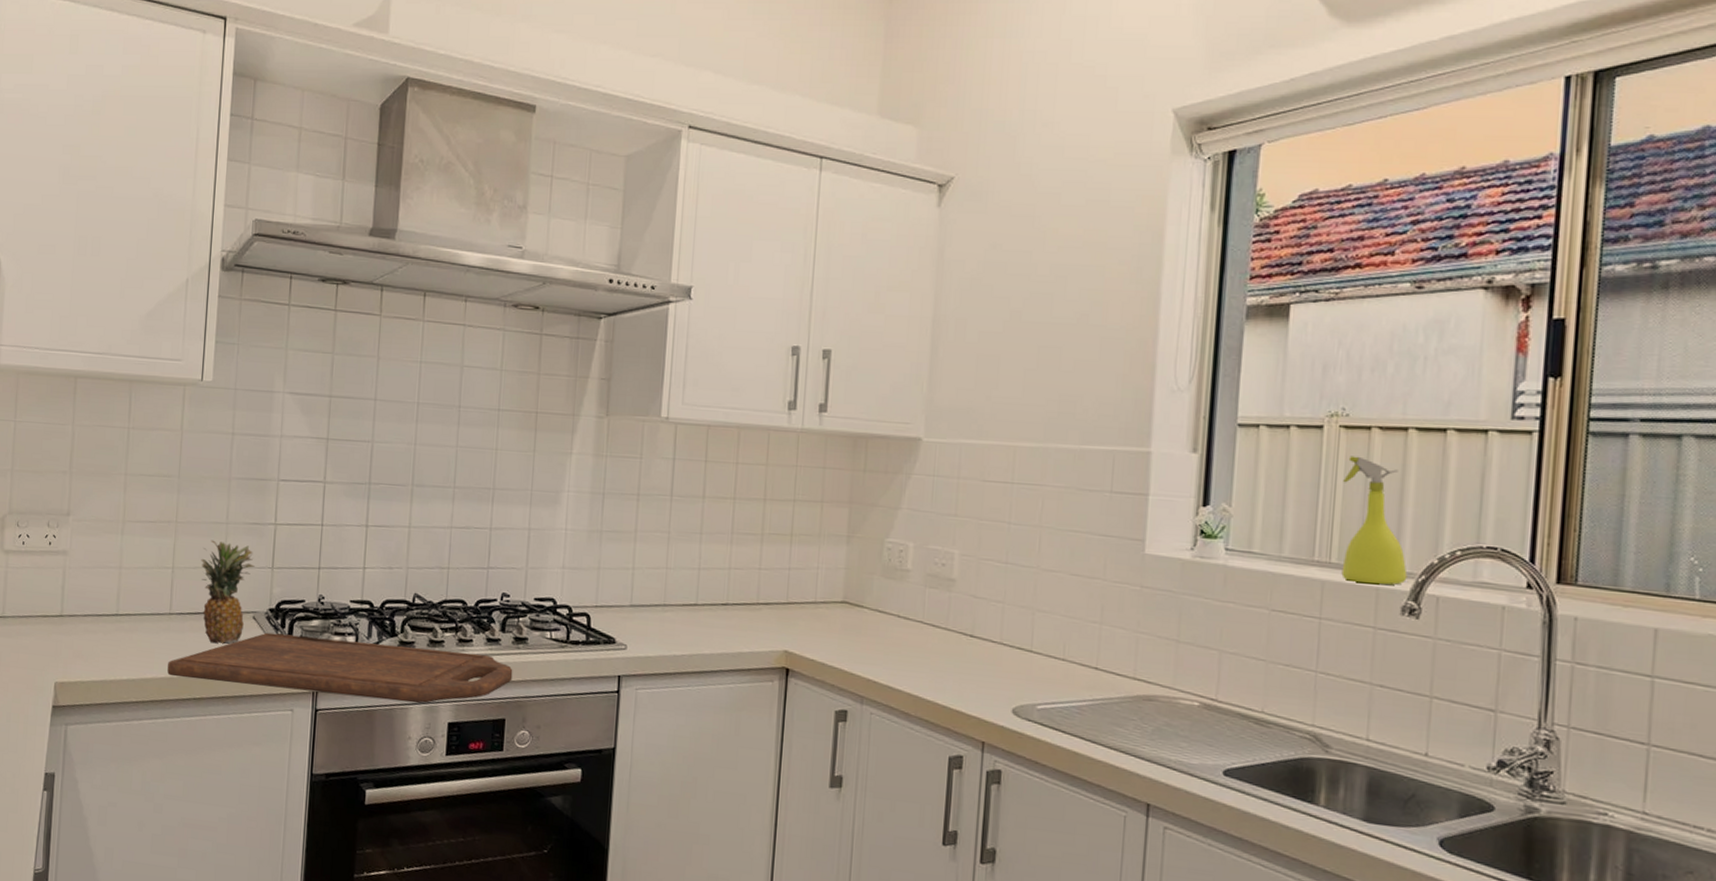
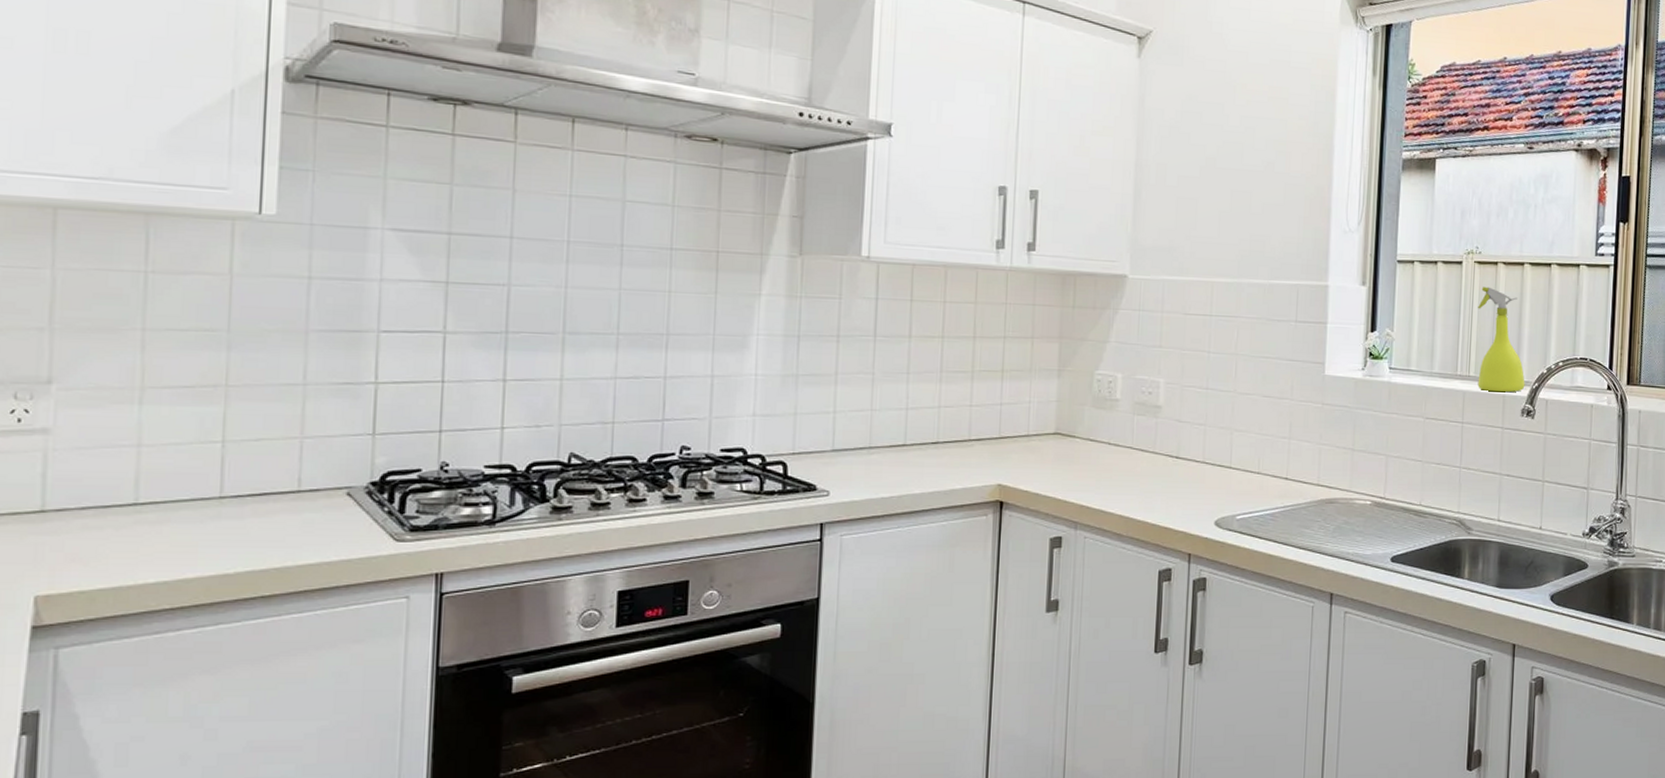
cutting board: present [167,632,513,704] -> none [219,510,697,574]
fruit: present [201,540,255,644] -> none [266,405,347,529]

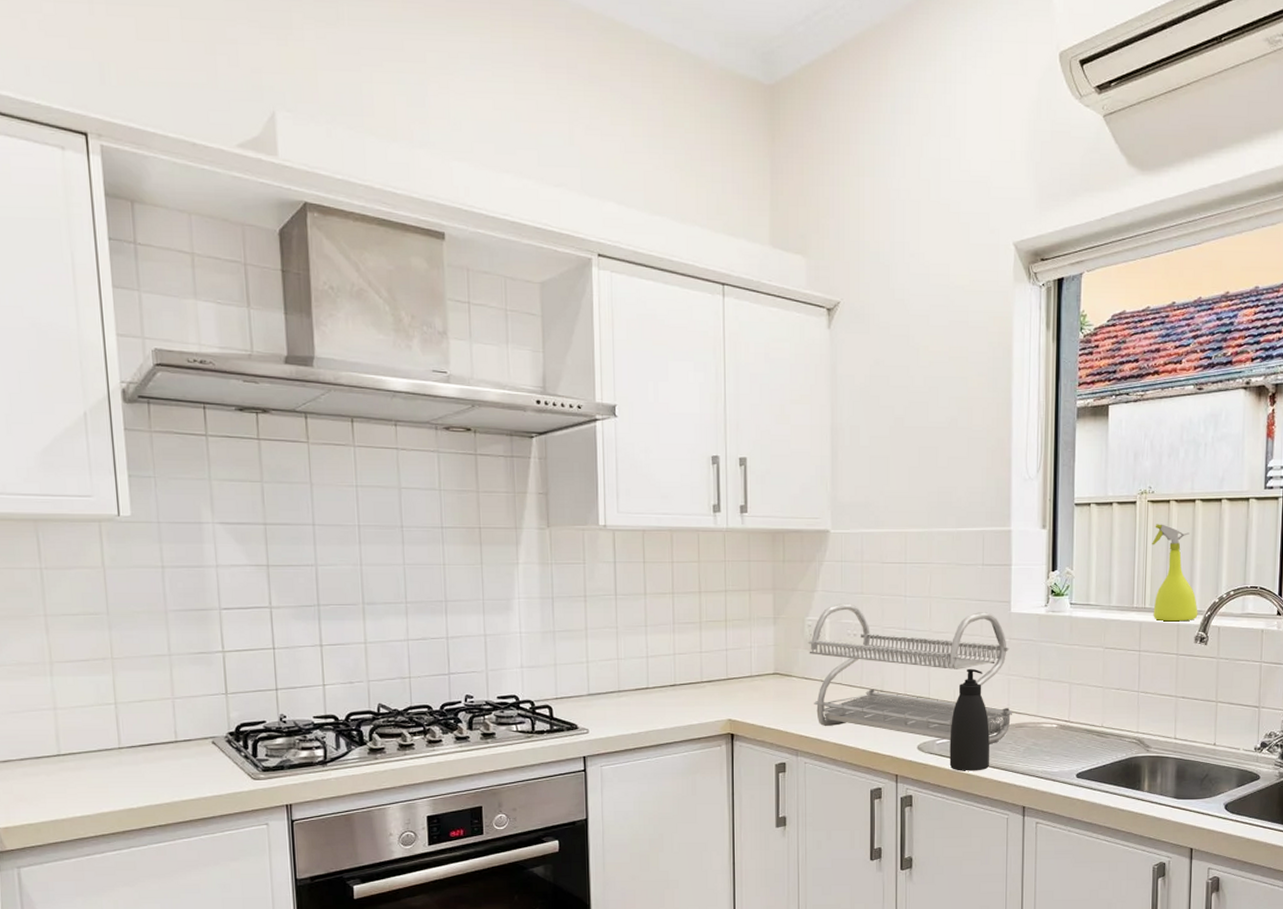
dish rack: none [1095,357,1324,522] -> present [808,604,1013,744]
soap dispenser: none [1250,435,1297,552] -> present [949,668,990,771]

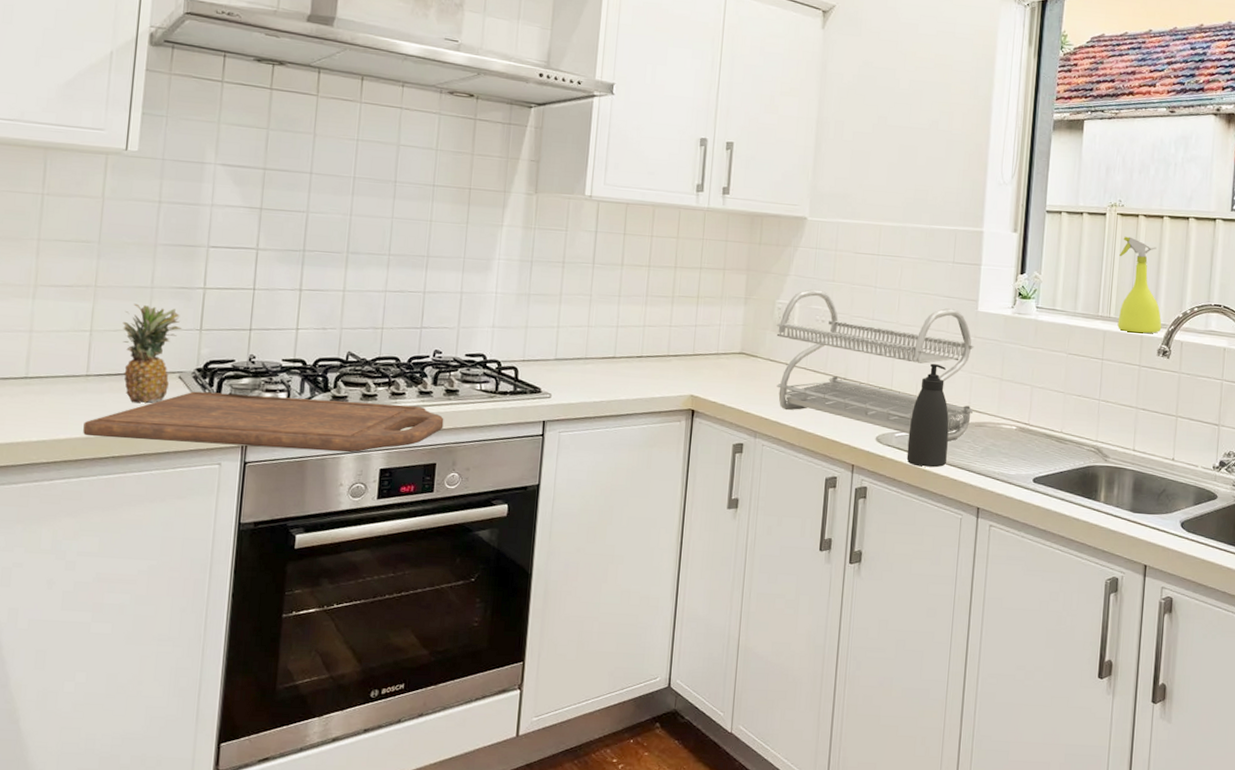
cutting board: none [125,752,485,808] -> present [83,391,444,453]
fruit: none [146,672,207,771] -> present [122,303,181,403]

